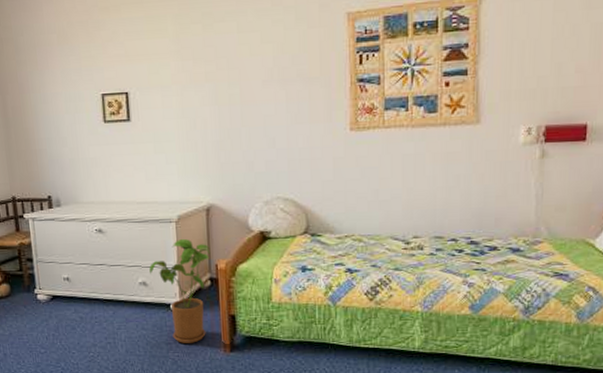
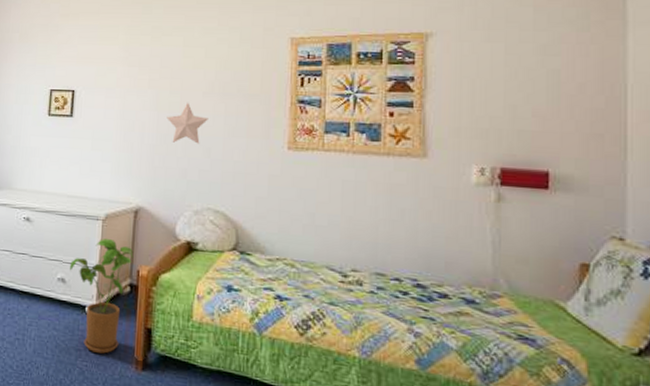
decorative star: none [228,92,270,136] -> present [166,102,208,144]

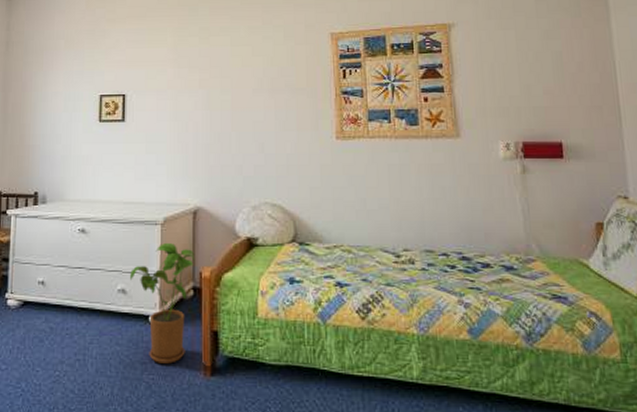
decorative star: present [166,102,208,144] -> none [219,99,260,140]

